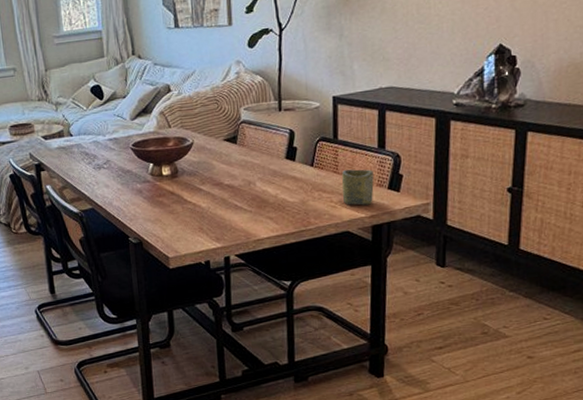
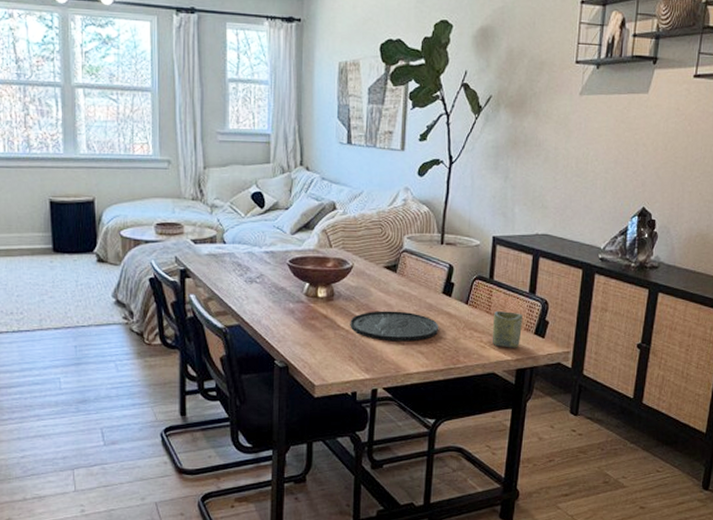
plate: none [196,180,286,210] -> present [350,310,439,342]

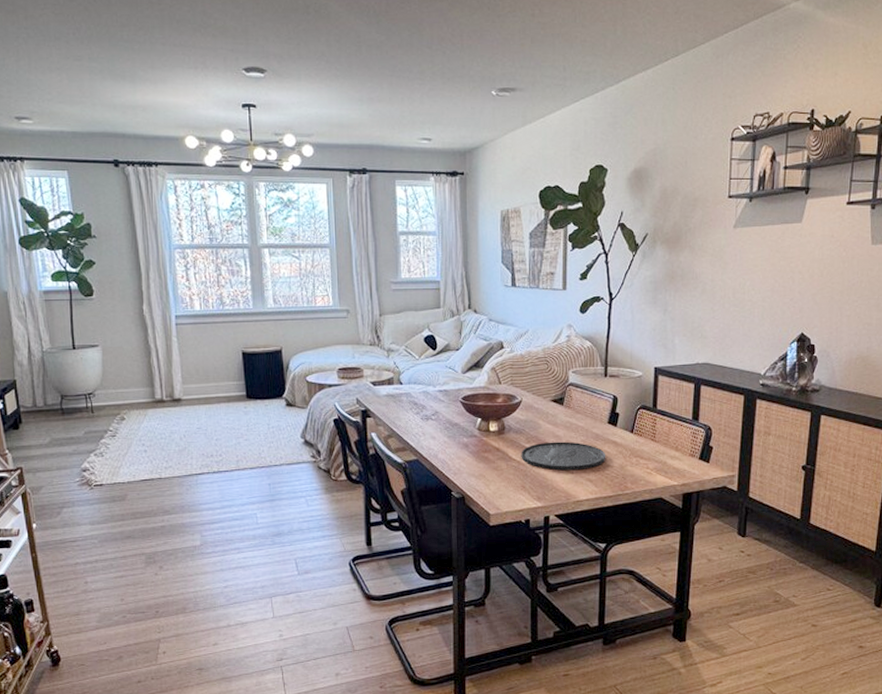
cup: present [492,311,523,348] -> none [658,438,687,474]

